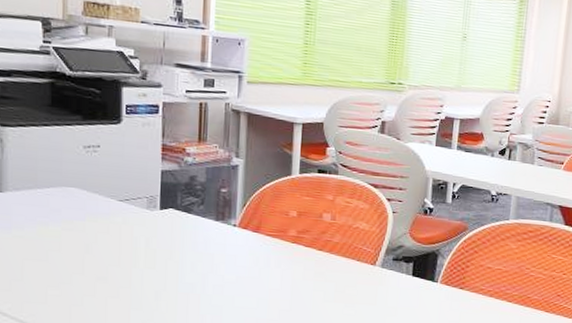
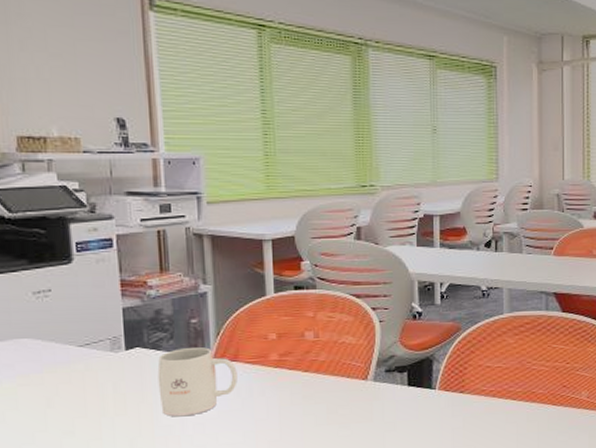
mug: none [185,214,258,278] -> present [157,347,238,417]

